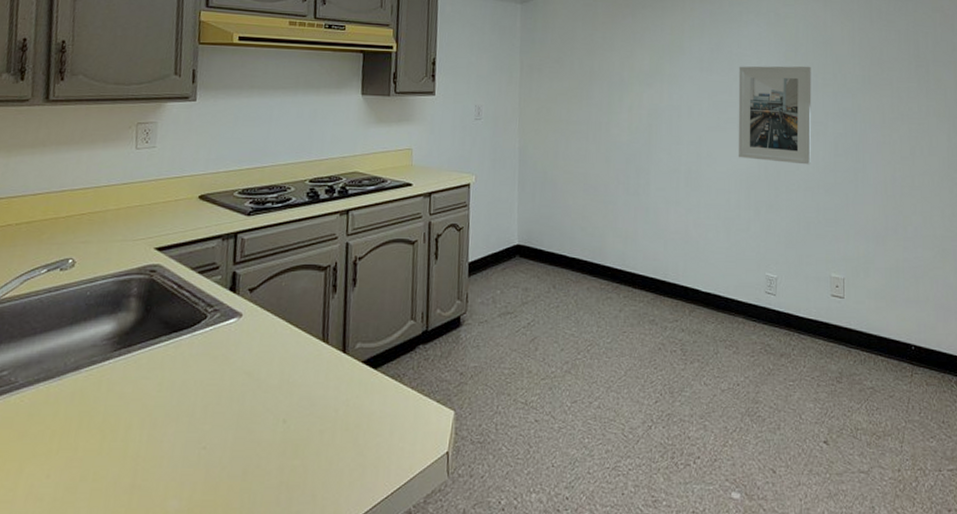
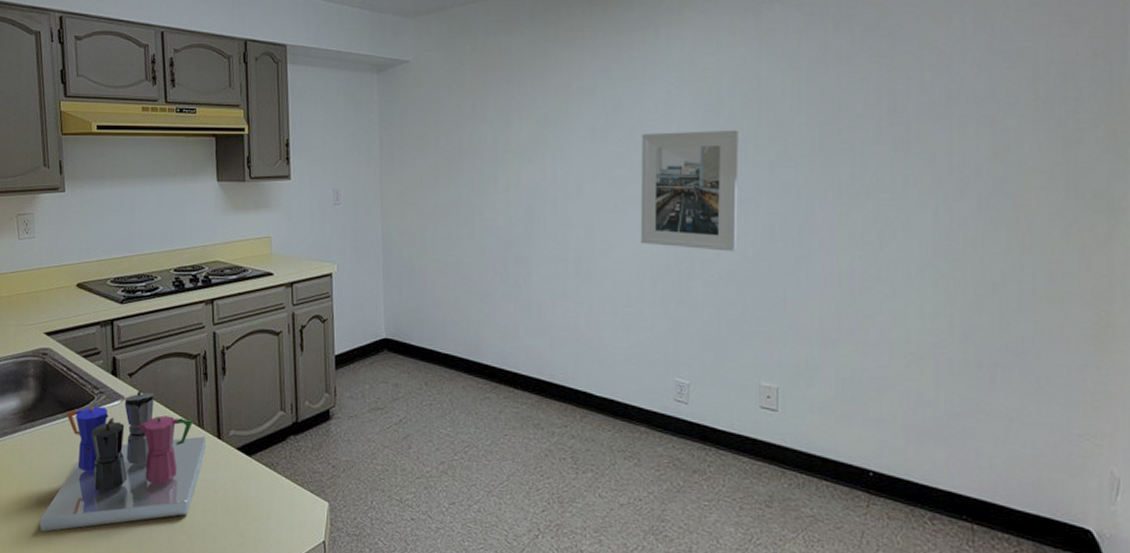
coffee maker: none [124,306,330,474] -> present [40,390,207,532]

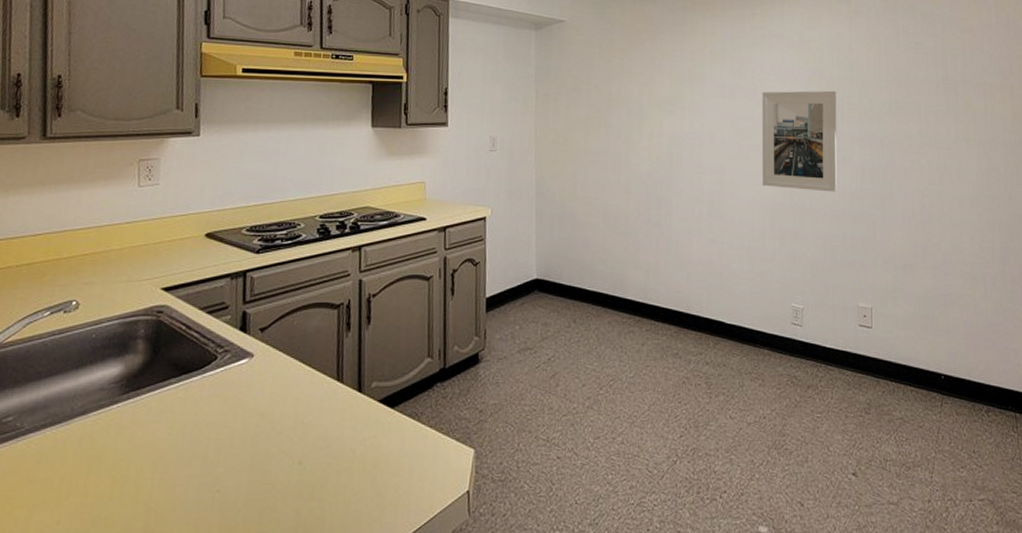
coffee maker: present [40,390,207,532] -> none [136,346,346,519]

